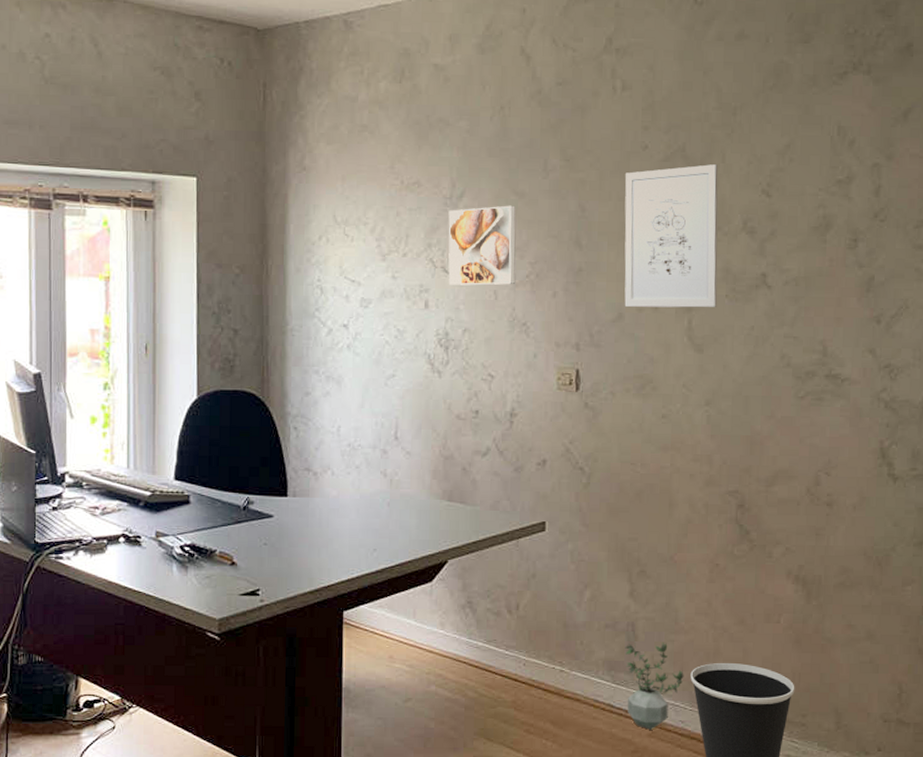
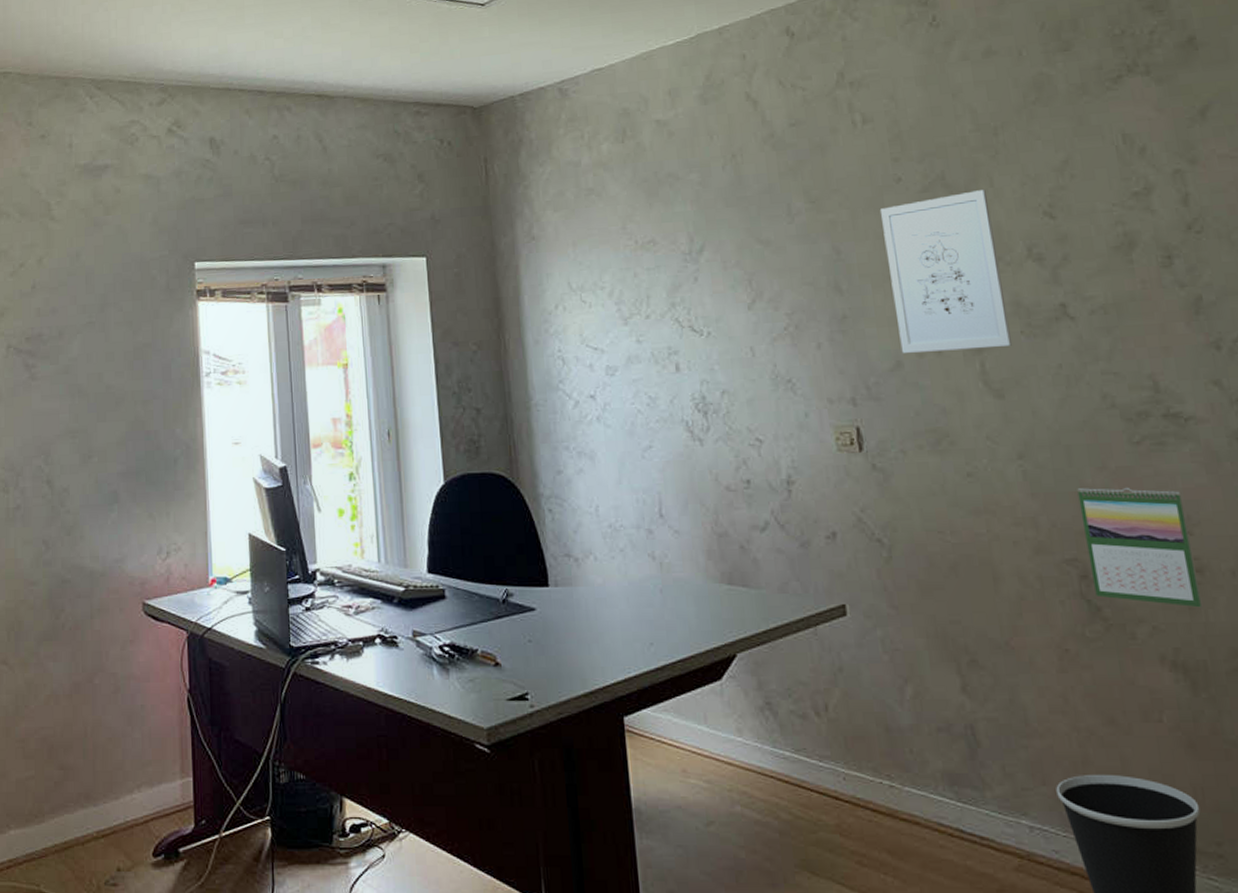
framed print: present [448,205,516,286] -> none [689,254,774,345]
potted plant: present [625,642,684,730] -> none [966,748,1049,862]
calendar: none [747,433,828,534] -> present [1077,488,1203,608]

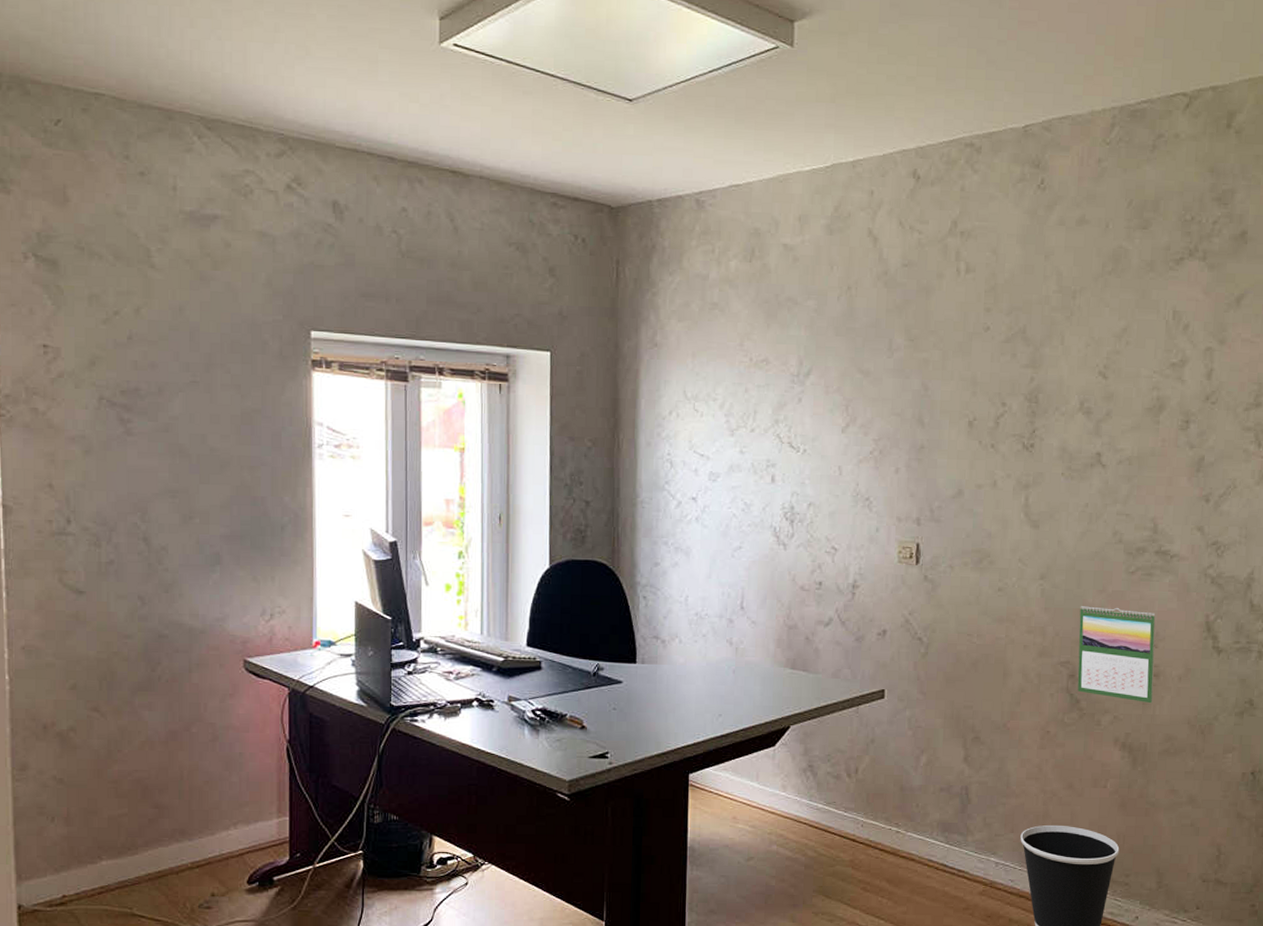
wall art: present [881,190,1013,354] -> none [964,346,1057,485]

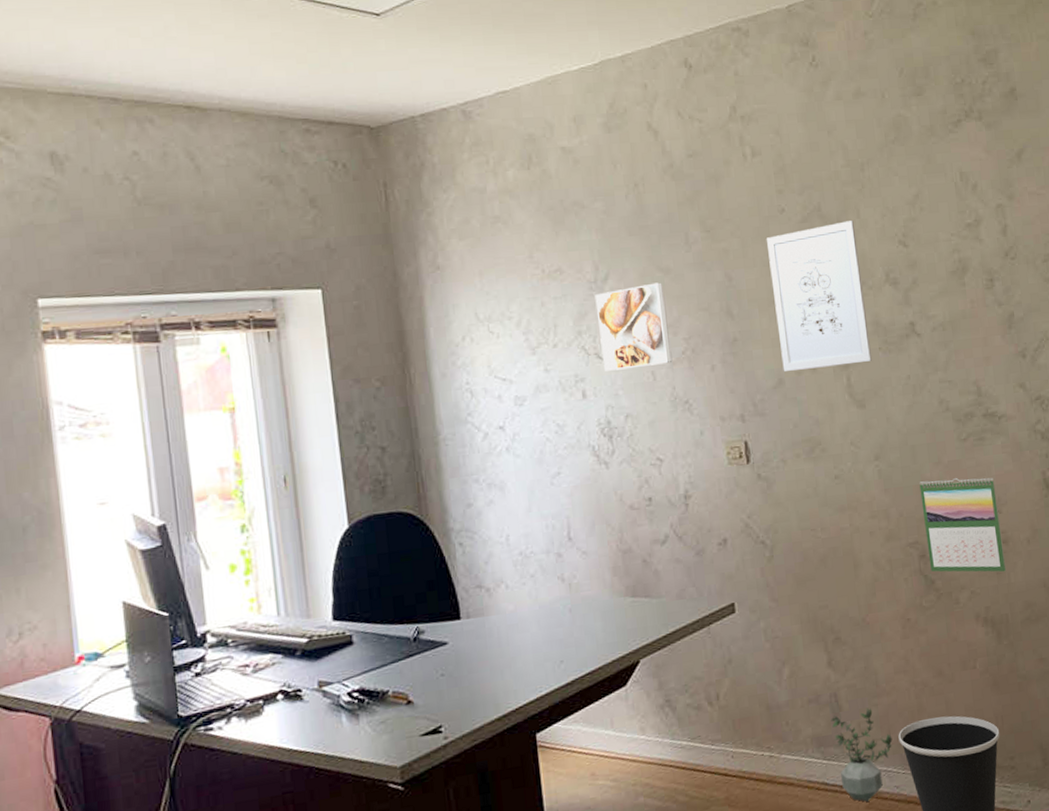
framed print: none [794,383,861,461] -> present [595,282,673,371]
potted plant: none [958,805,1014,888] -> present [830,707,893,802]
wall art: none [964,346,1057,485] -> present [767,221,873,373]

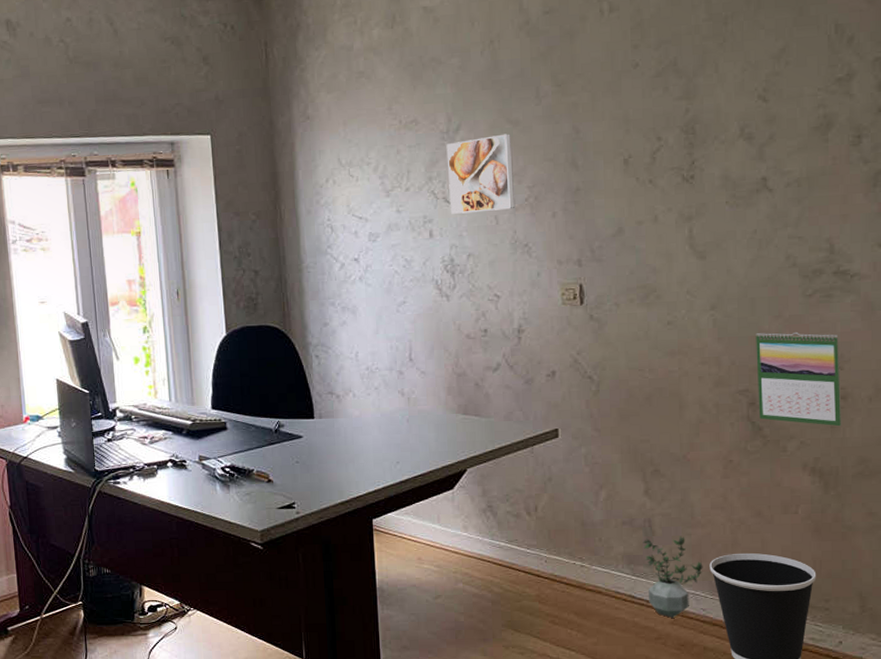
wall art: present [767,221,873,373] -> none [618,75,718,222]

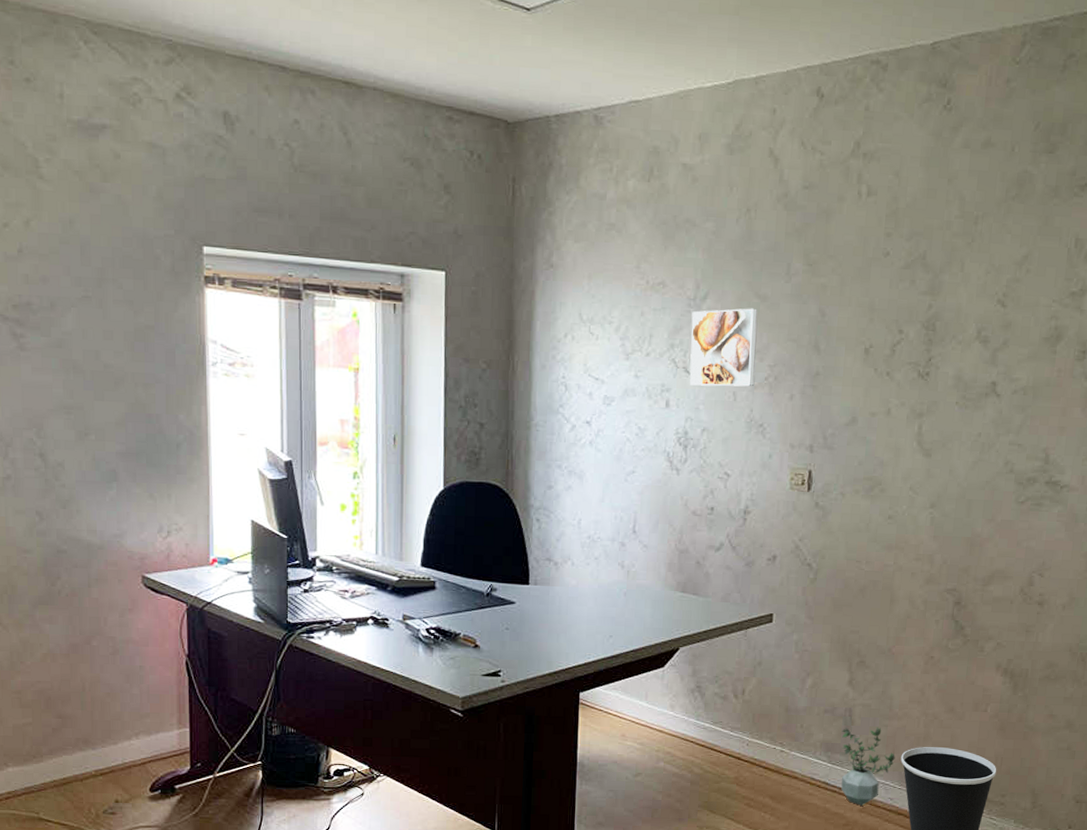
calendar: present [756,332,842,427] -> none [963,535,1043,631]

